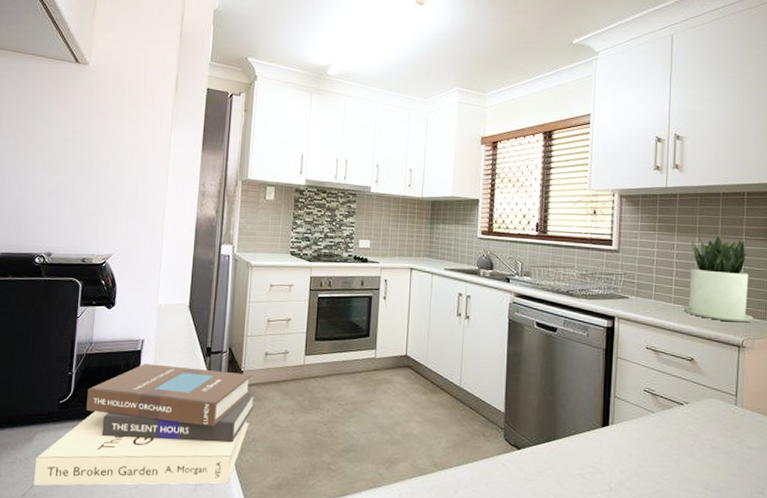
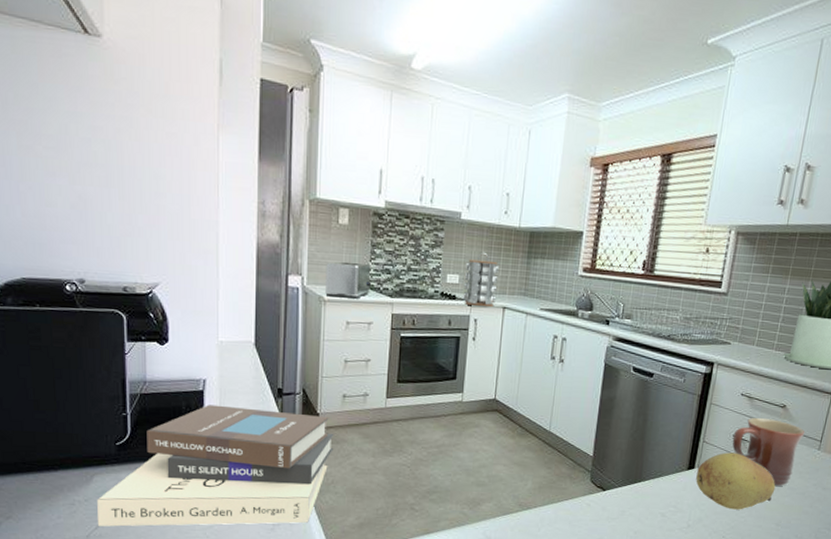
toaster: none [252,231,293,265] -> present [325,261,372,300]
spice rack: none [374,219,405,269] -> present [463,252,499,308]
fruit: none [612,408,697,471] -> present [696,452,776,510]
mug: none [644,371,718,445] -> present [732,417,805,486]

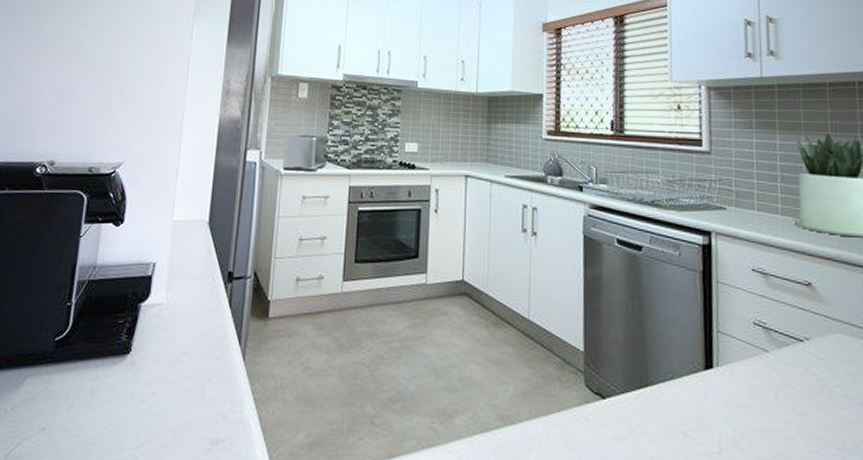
books: present [97,405,334,527] -> none [20,292,285,444]
spice rack: present [463,252,499,308] -> none [422,119,458,176]
fruit: present [696,452,776,510] -> none [717,345,825,427]
mug: present [732,417,805,486] -> none [753,299,845,393]

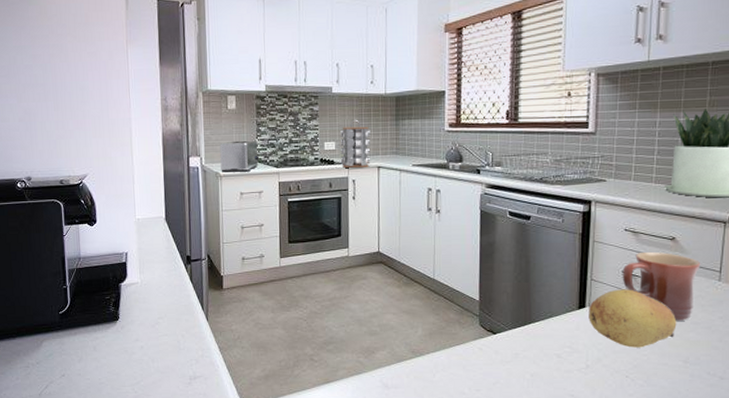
spice rack: none [422,119,458,176] -> present [340,119,371,169]
fruit: none [717,345,825,427] -> present [589,289,677,348]
mug: none [753,299,845,393] -> present [622,251,701,321]

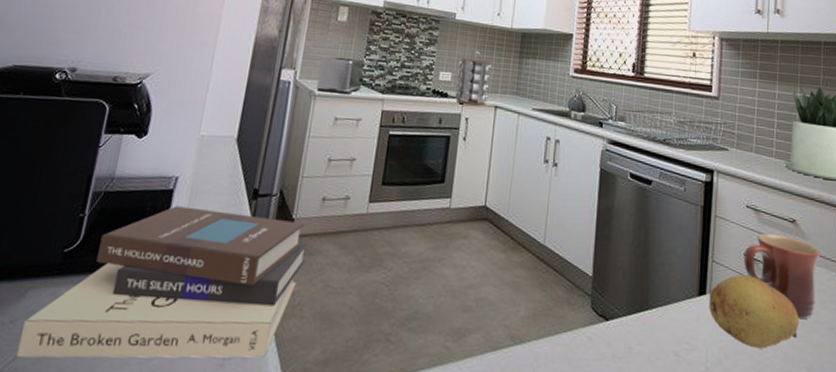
books: none [46,274,238,385] -> present [17,206,308,358]

